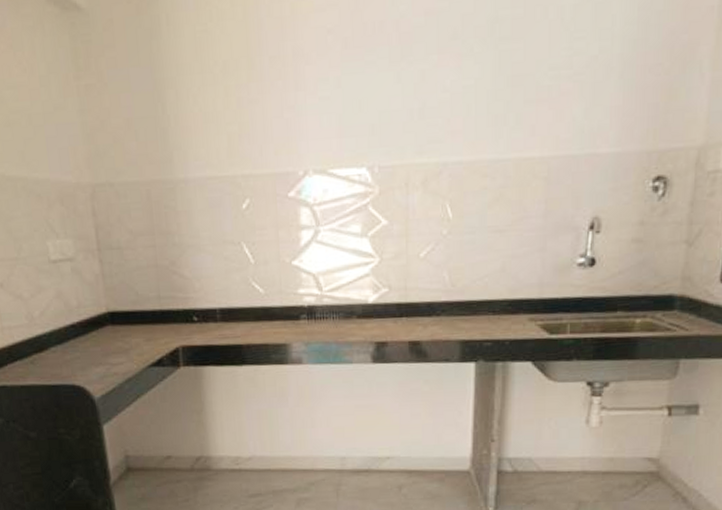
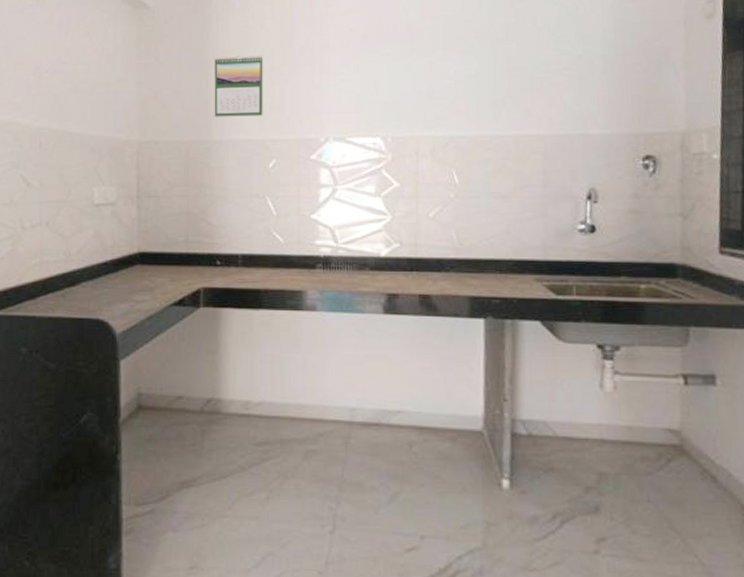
calendar: none [169,69,232,151] -> present [214,55,263,117]

